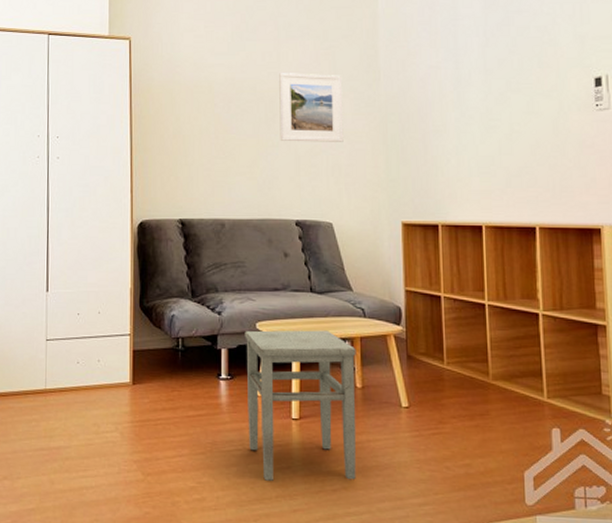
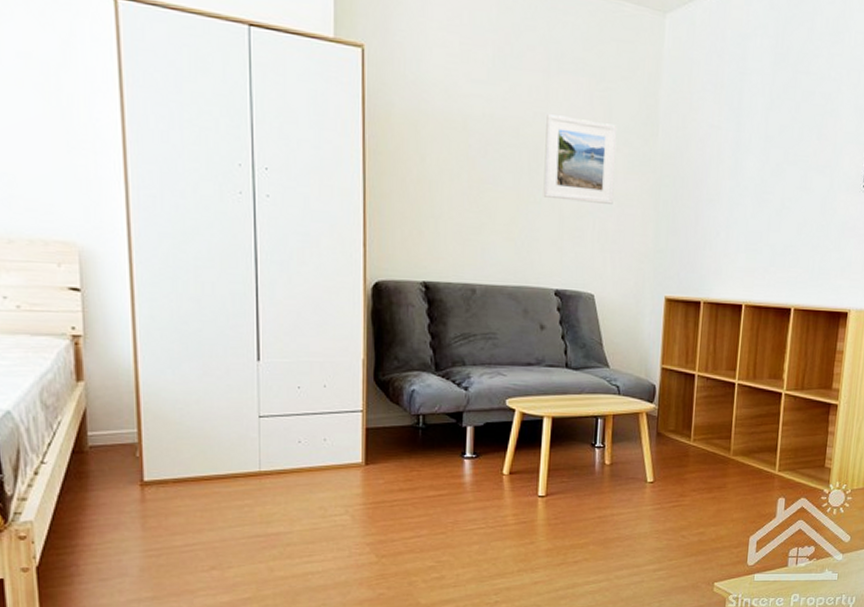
stool: present [244,330,357,481] -> none [492,407,608,556]

